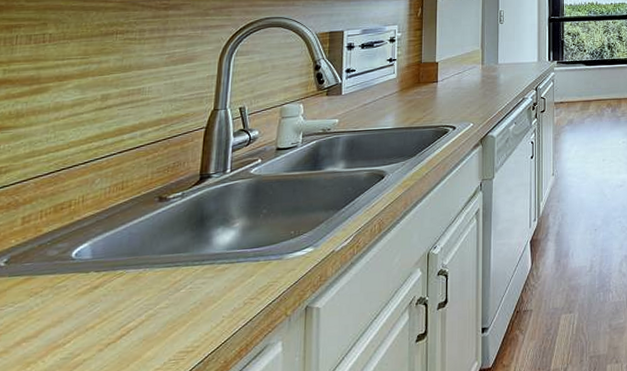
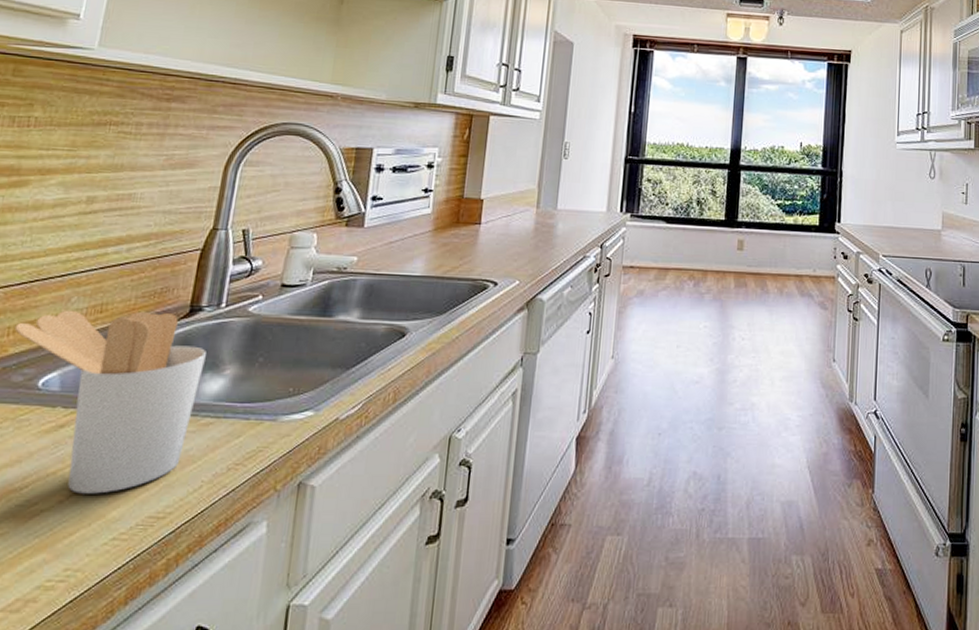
utensil holder: none [46,183,217,342] -> present [14,310,206,494]

